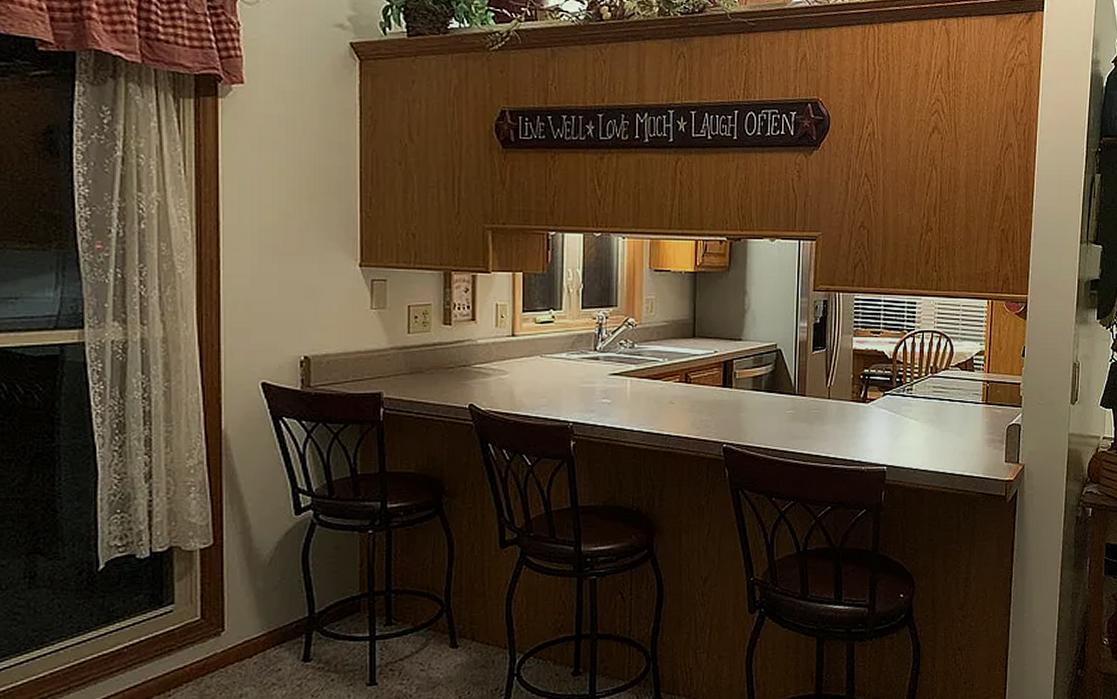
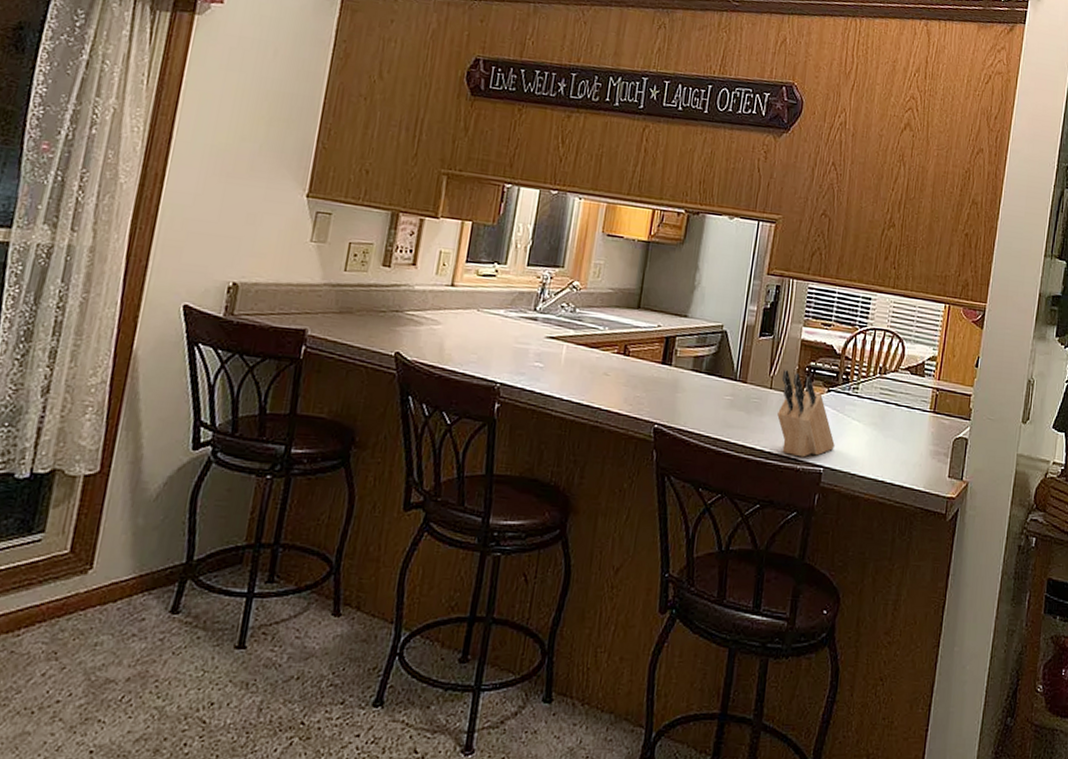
knife block: none [838,380,895,459] -> present [777,370,835,458]

